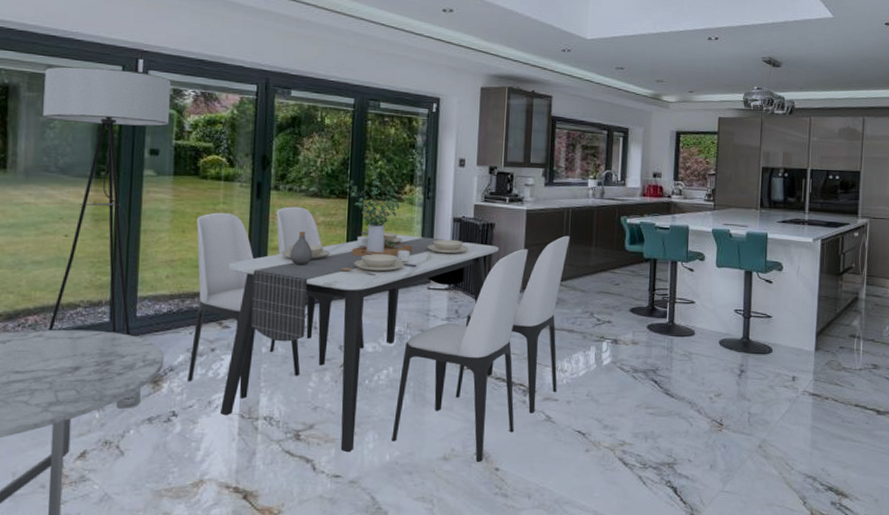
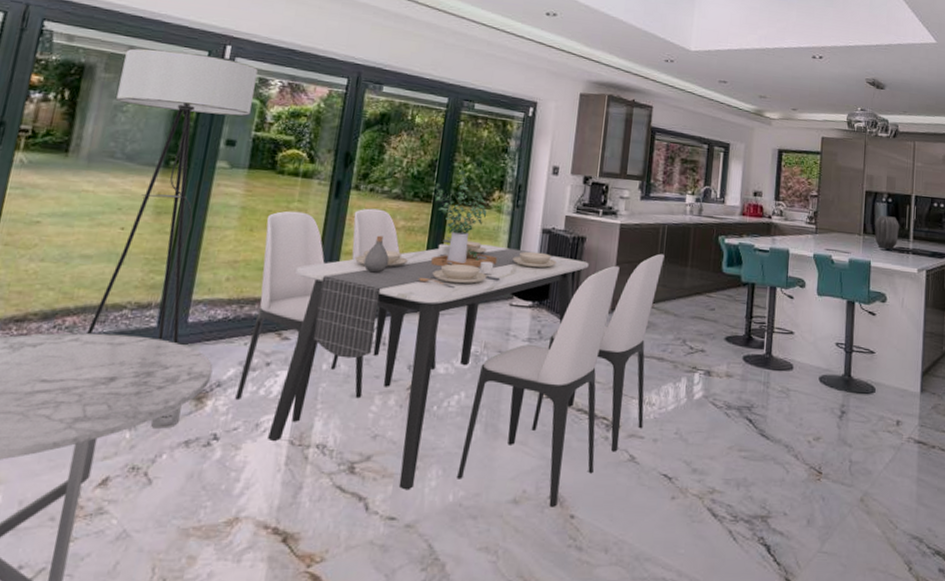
vase: none [771,190,795,221] -> present [874,215,899,249]

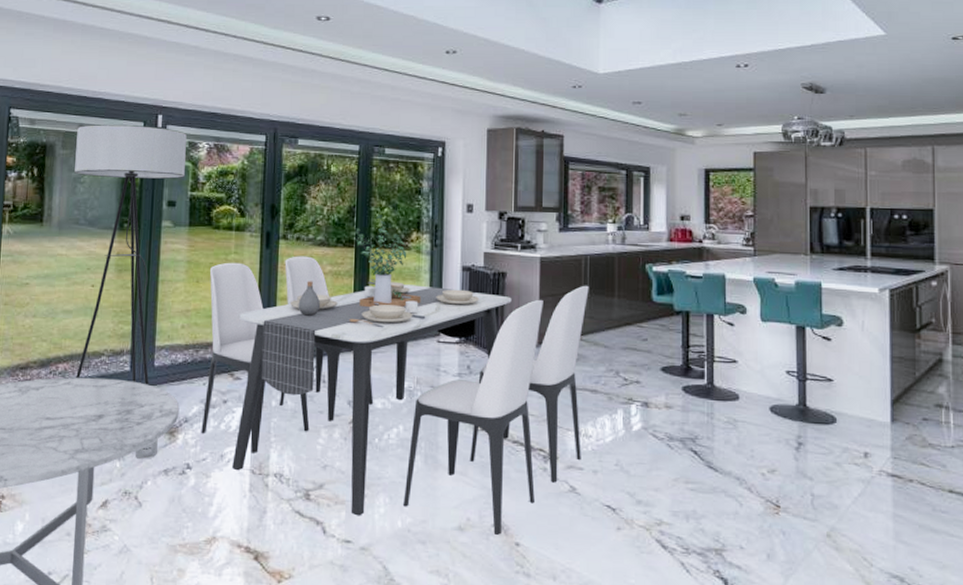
vase: present [874,215,899,249] -> none [824,232,853,268]

